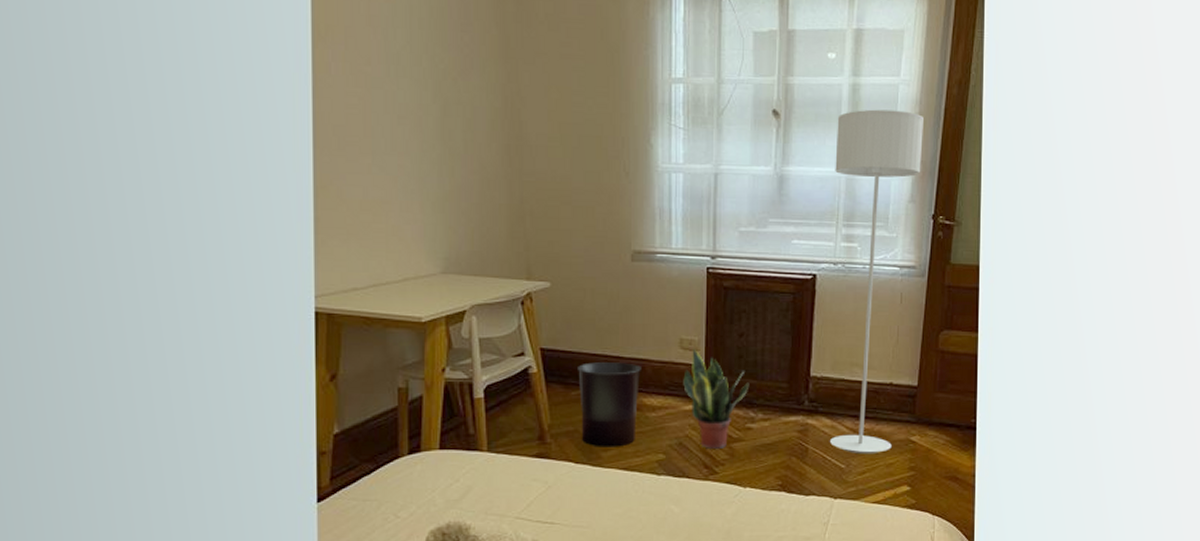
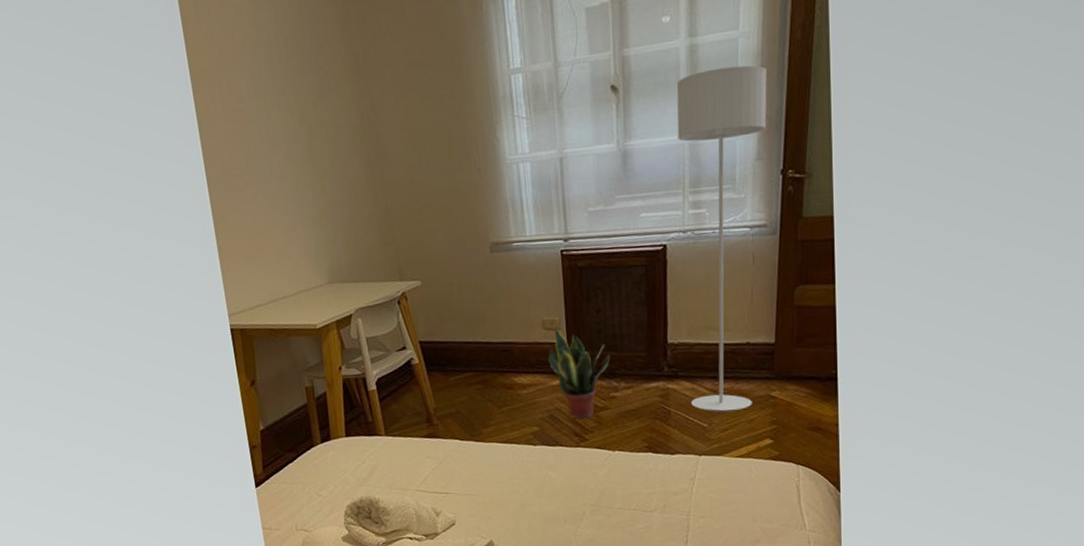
waste bin: present [578,362,641,447] -> none [453,347,511,425]

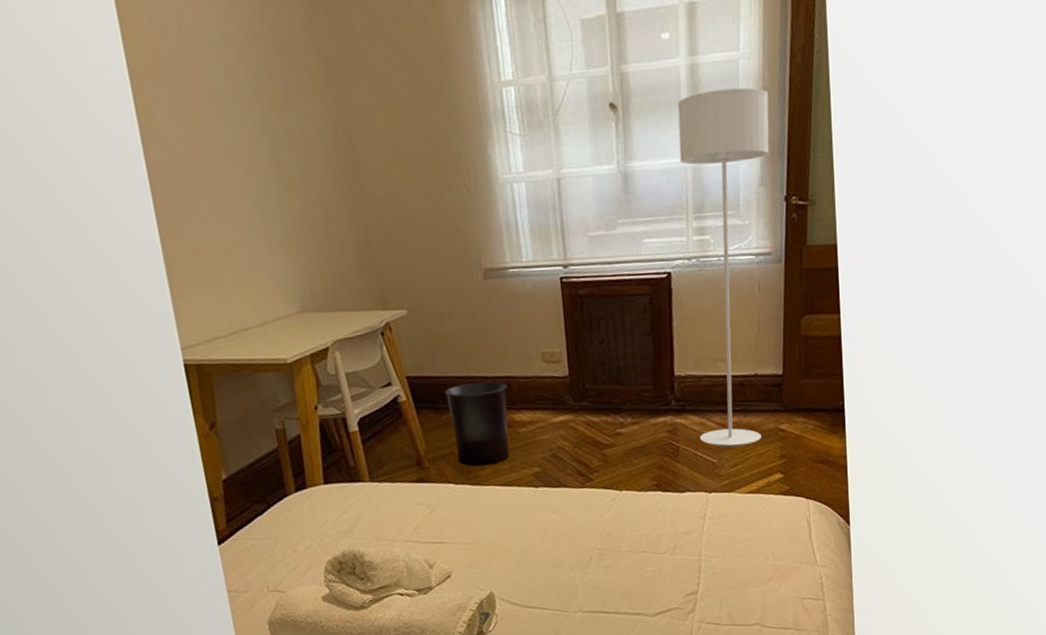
waste bin: none [453,347,511,425] -> present [445,382,510,467]
potted plant: present [548,328,610,419] -> none [549,360,615,457]

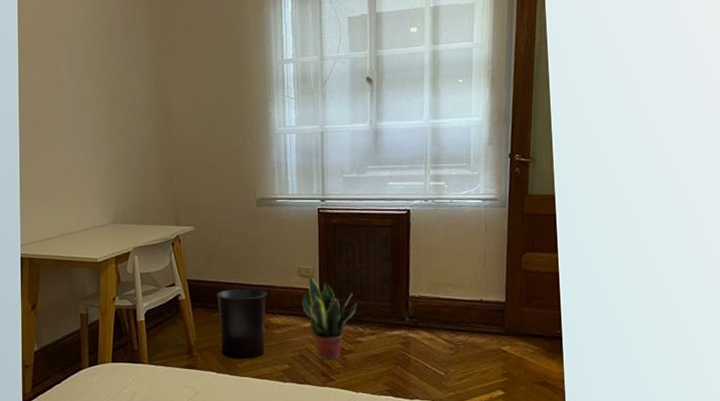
potted plant: none [549,360,615,457] -> present [302,275,357,359]
floor lamp: present [677,87,769,448] -> none [421,69,497,363]

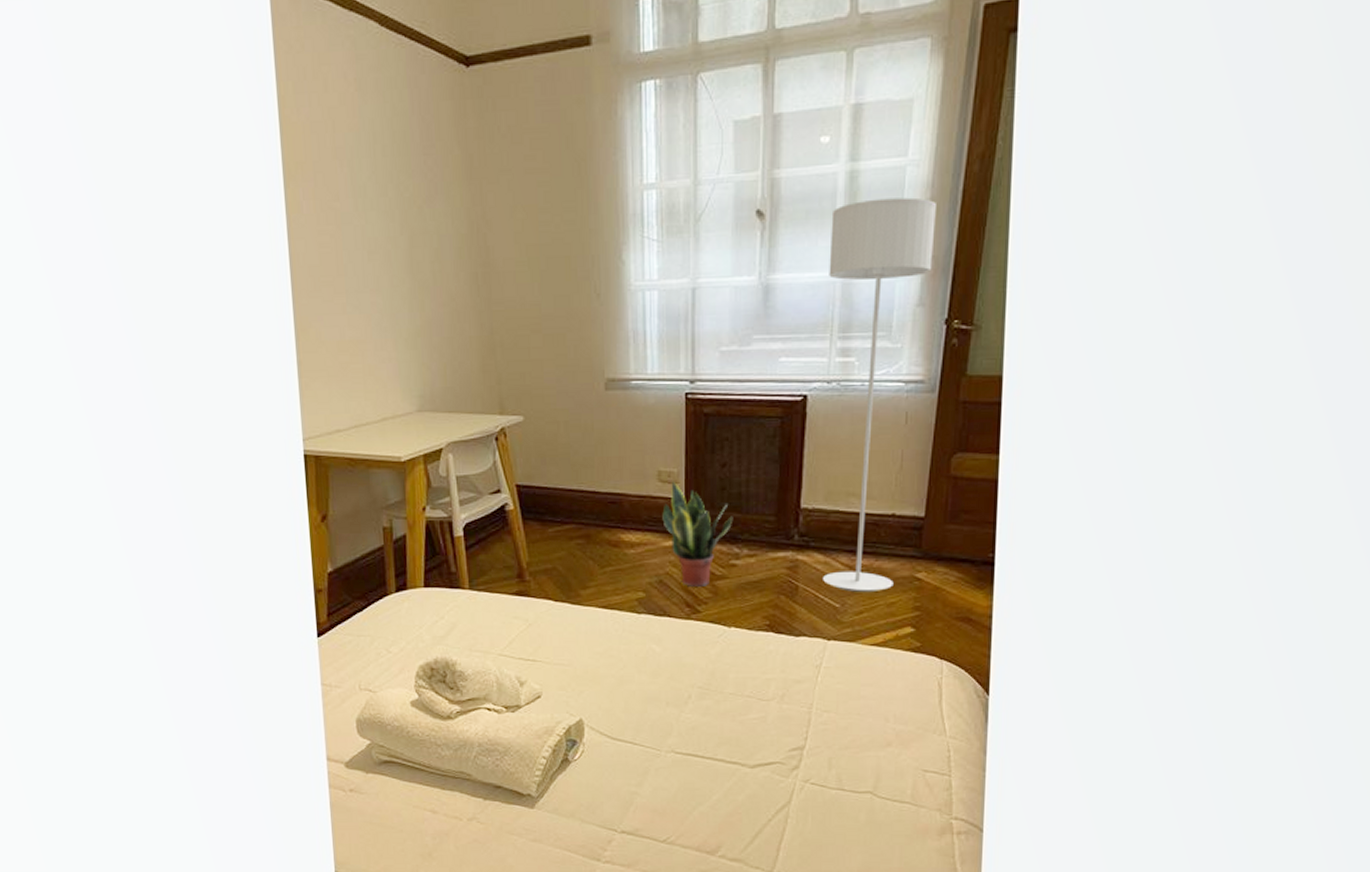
waste bin: present [217,289,267,359] -> none [554,497,618,585]
floor lamp: none [421,69,497,363] -> present [823,197,936,593]

